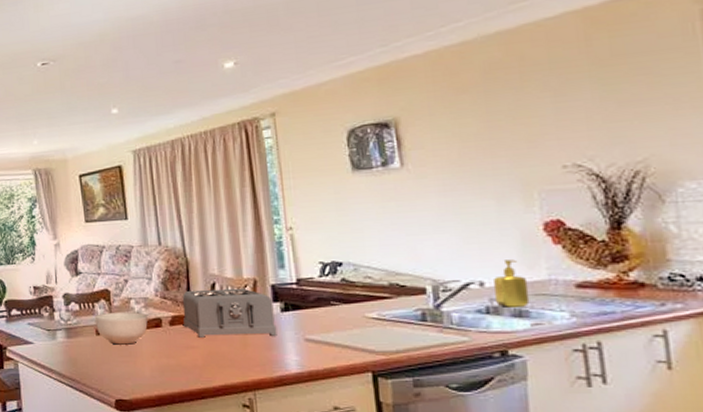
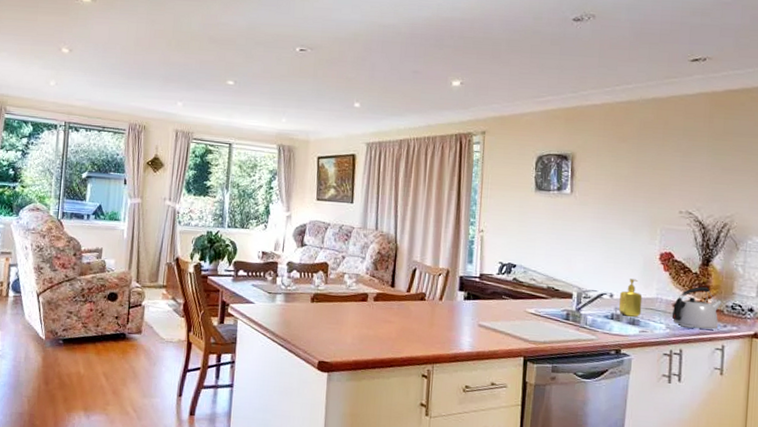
bowl: present [94,311,148,345] -> none [311,283,357,314]
toaster: present [183,288,277,338] -> none [385,272,459,319]
kettle: none [576,257,654,314] -> present [671,287,723,330]

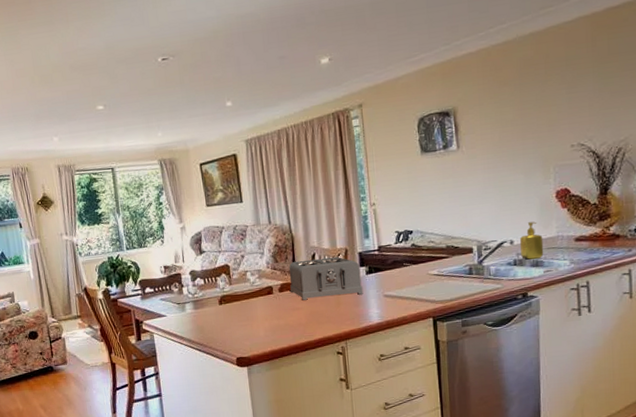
toaster: none [385,272,459,319] -> present [289,256,363,300]
kettle: present [671,287,723,330] -> none [574,216,625,260]

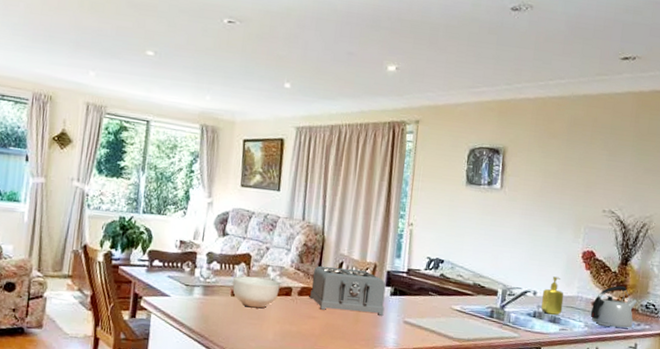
bowl: none [217,282,262,312] -> present [232,276,280,309]
kettle: none [574,216,625,260] -> present [590,286,638,329]

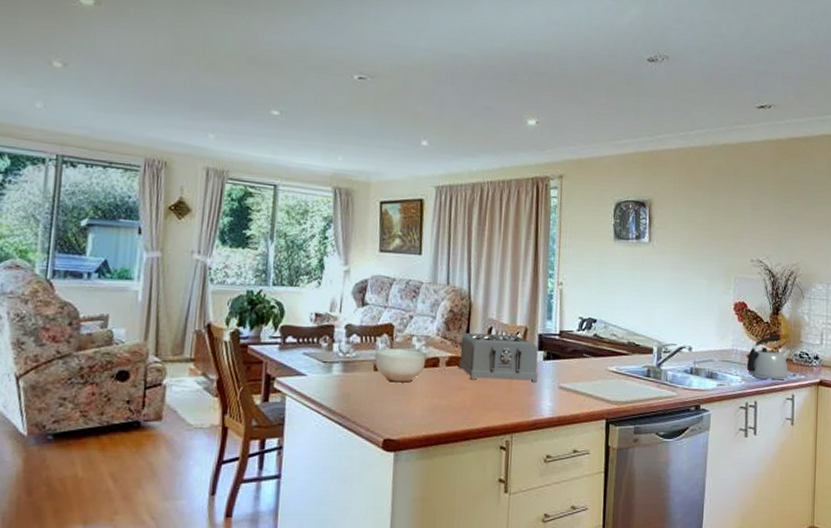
soap dispenser: present [541,276,564,315] -> none [698,330,719,370]

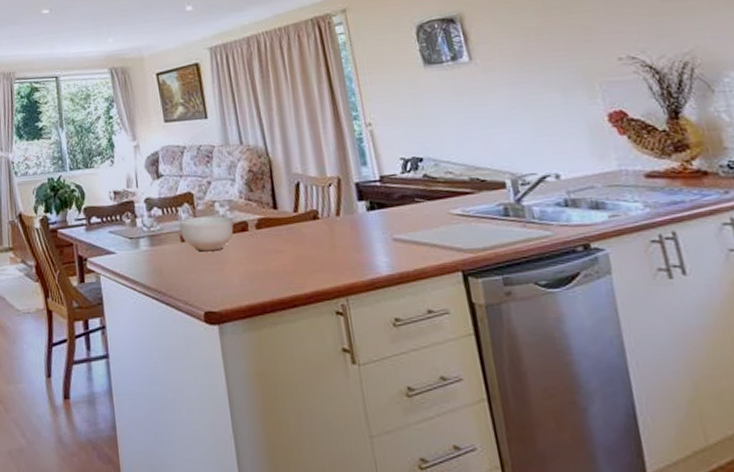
toaster: present [459,332,538,382] -> none [268,187,365,241]
kettle: present [746,336,792,380] -> none [646,146,719,203]

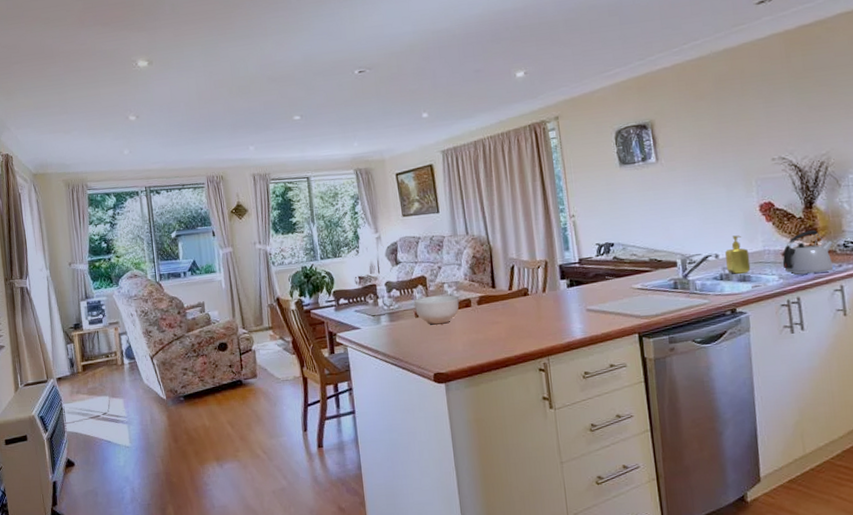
soap dispenser: none [568,151,605,200] -> present [725,235,751,274]
kettle: none [646,146,719,203] -> present [782,230,834,275]

